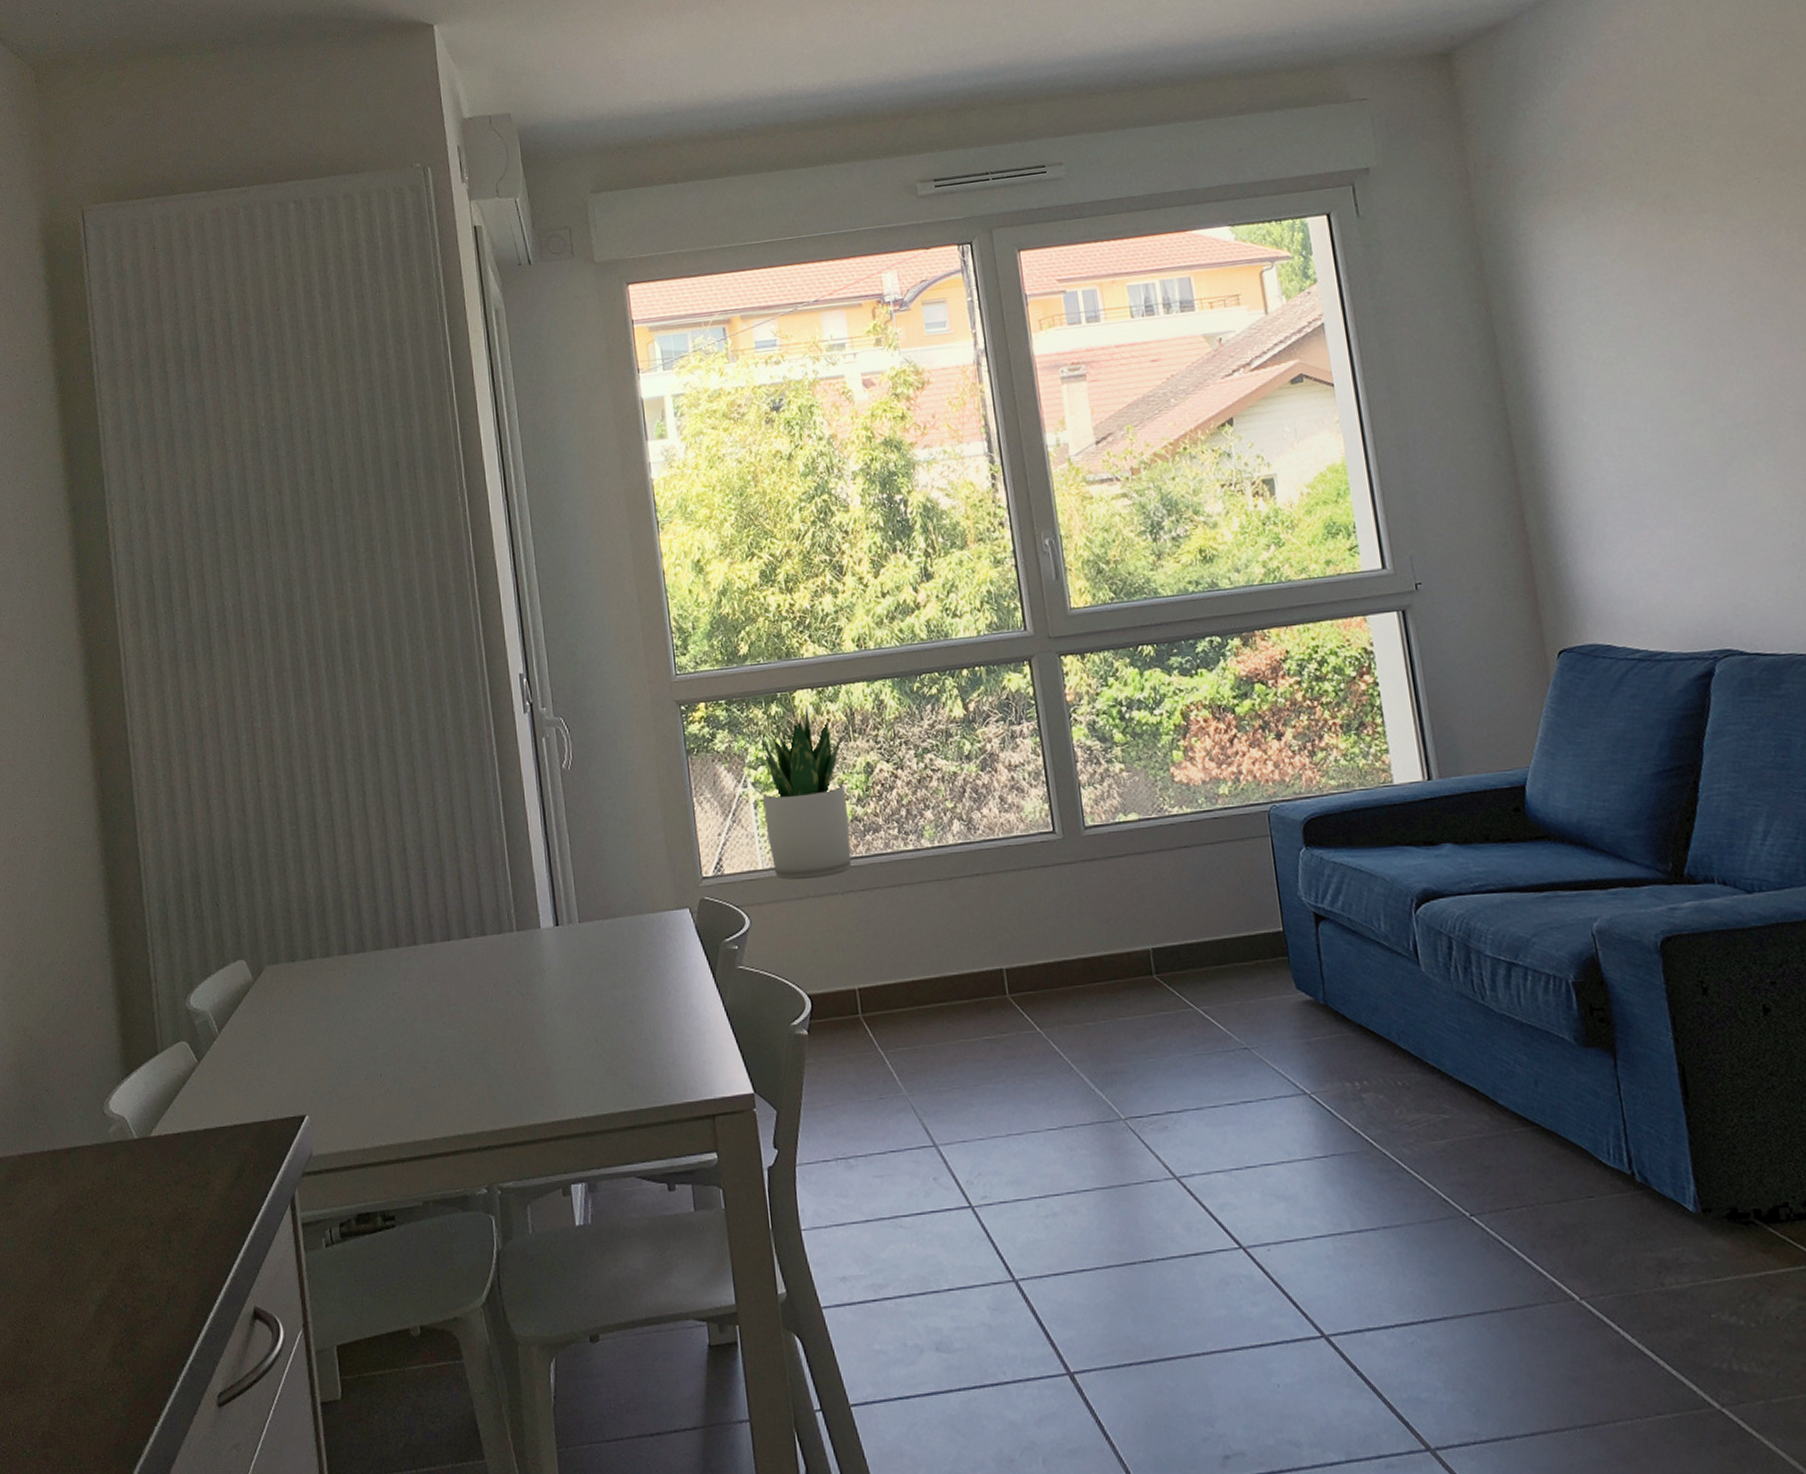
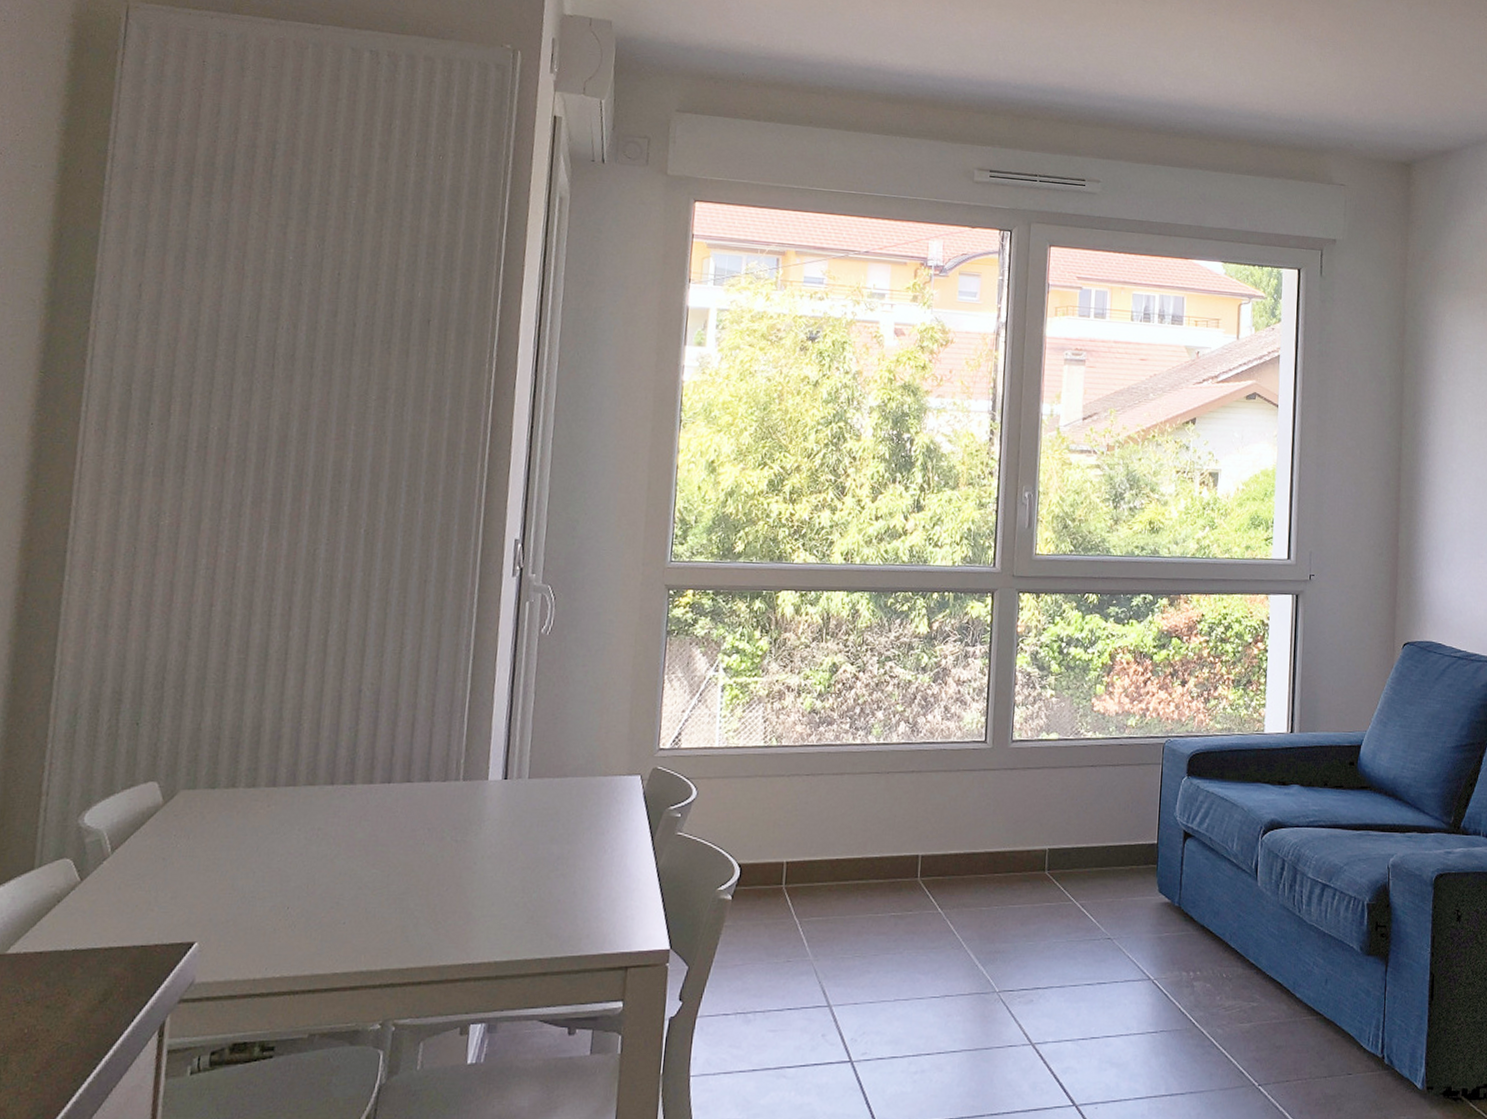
planter: present [757,705,852,880] -> none [728,605,814,761]

